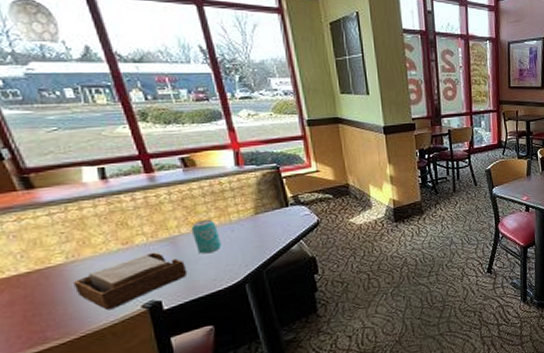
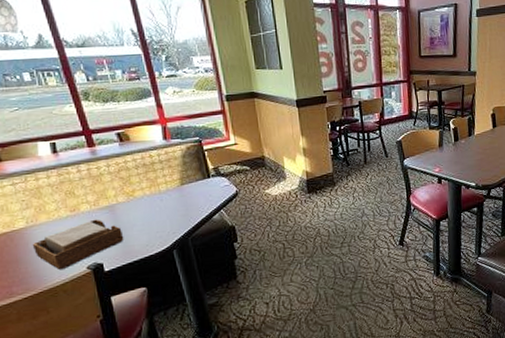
beverage can: present [191,219,221,254] -> none [126,189,152,222]

